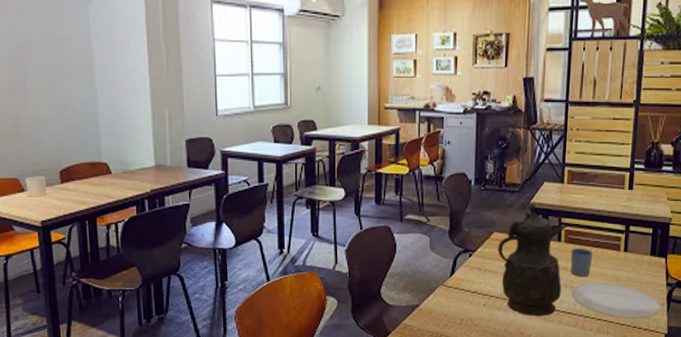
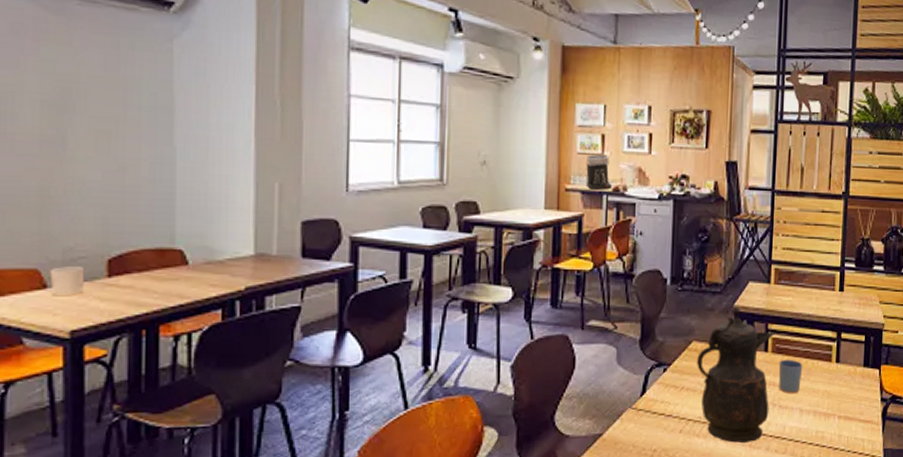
coffee maker: none [401,77,423,107] -> present [586,154,611,190]
plate: present [571,283,661,318] -> none [780,399,876,441]

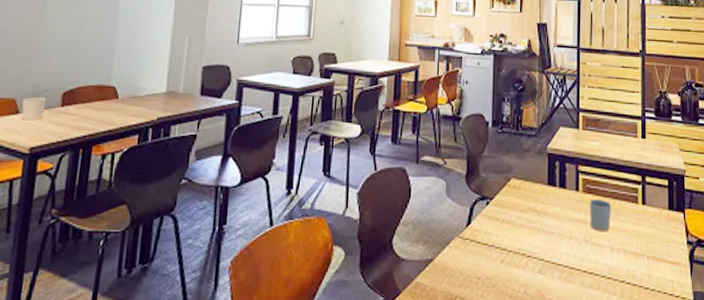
coffee maker: present [586,154,611,190] -> none [422,16,442,45]
coffeepot: present [697,306,775,443] -> none [516,148,585,276]

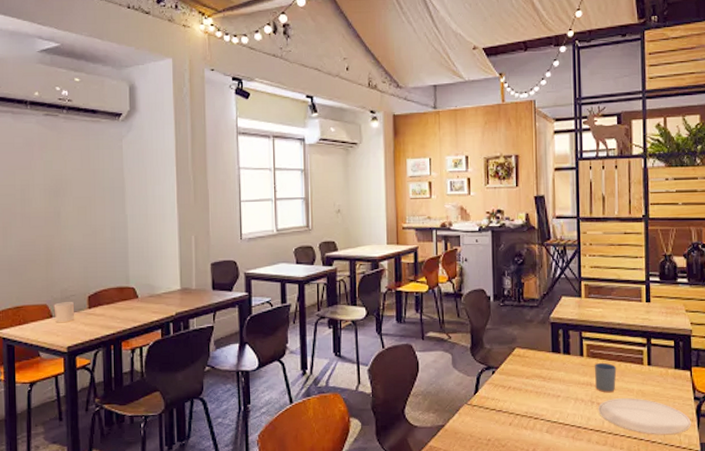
plate: none [592,239,684,281] -> present [598,398,691,435]

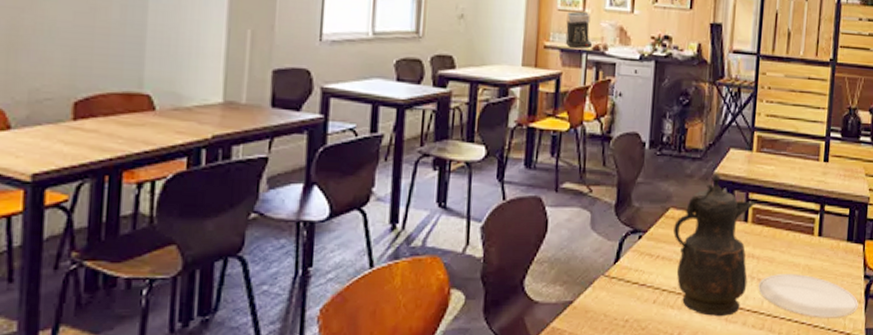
mug: present [54,302,75,323] -> none [14,108,51,139]
coffee maker: none [418,198,439,227] -> present [565,11,592,48]
coffeepot: none [521,318,589,435] -> present [673,173,756,316]
mug: present [594,362,617,393] -> none [758,230,784,267]

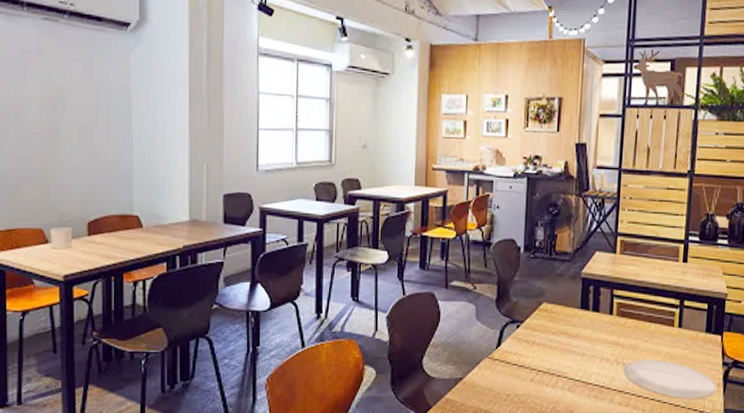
mug: none [14,108,51,139] -> present [50,227,73,250]
coffee maker: present [565,11,592,48] -> none [450,138,472,169]
coffeepot: present [673,173,756,316] -> none [547,273,620,394]

